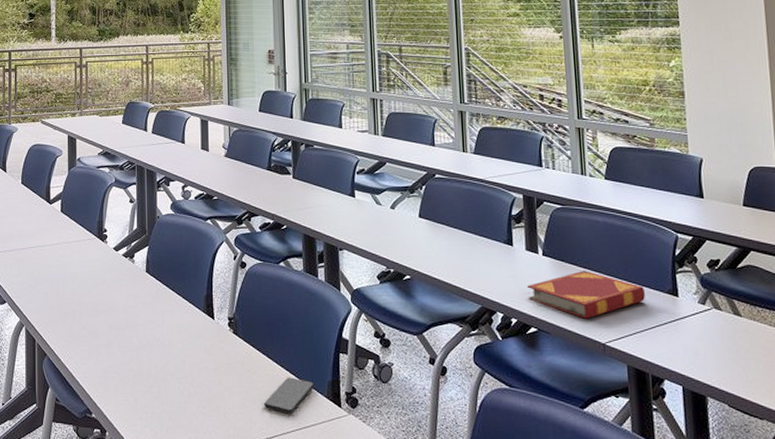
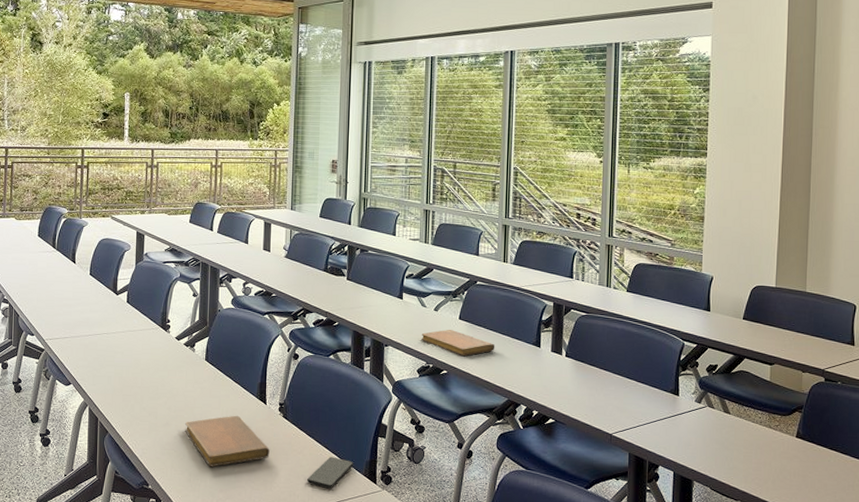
notebook: none [128,332,221,392] -> present [185,415,270,467]
notebook: none [378,230,462,259] -> present [421,330,495,357]
hardback book: present [527,270,646,319] -> none [549,370,652,413]

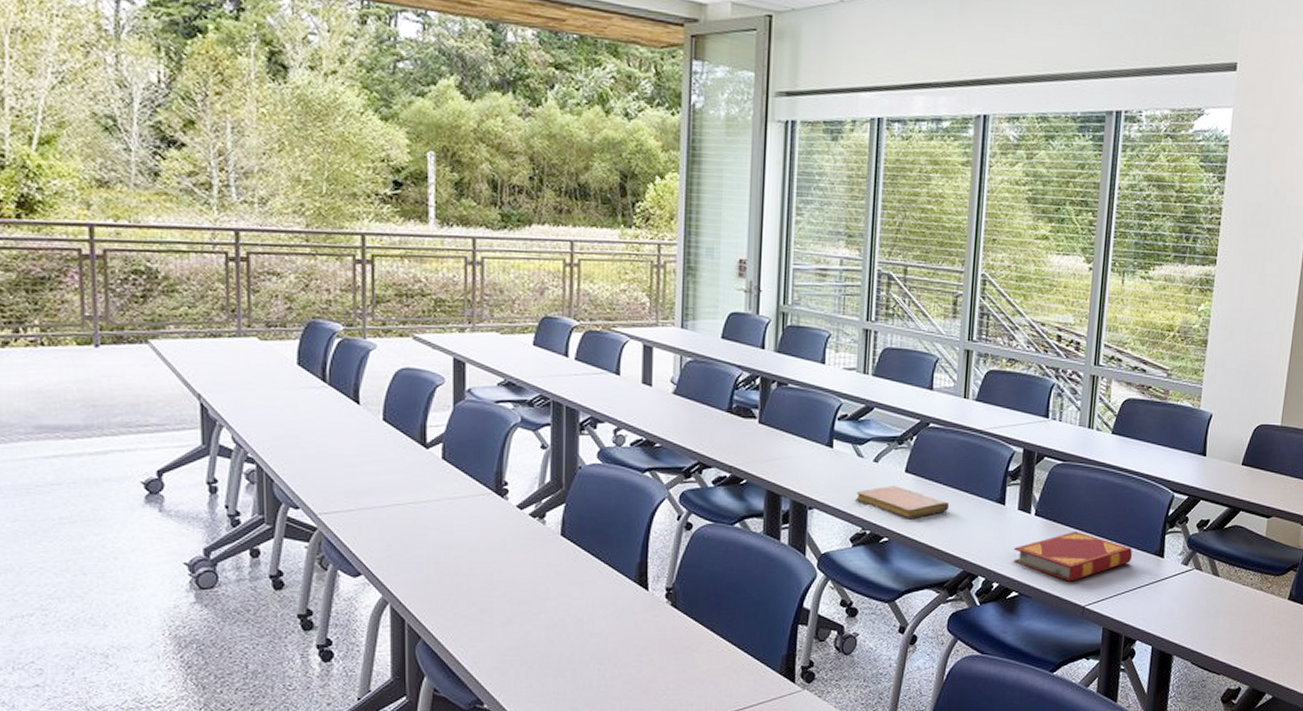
notebook: present [185,415,270,467] -> none [534,606,653,675]
smartphone: present [307,457,353,488] -> none [704,652,765,692]
hardback book: none [549,370,652,413] -> present [1013,531,1133,582]

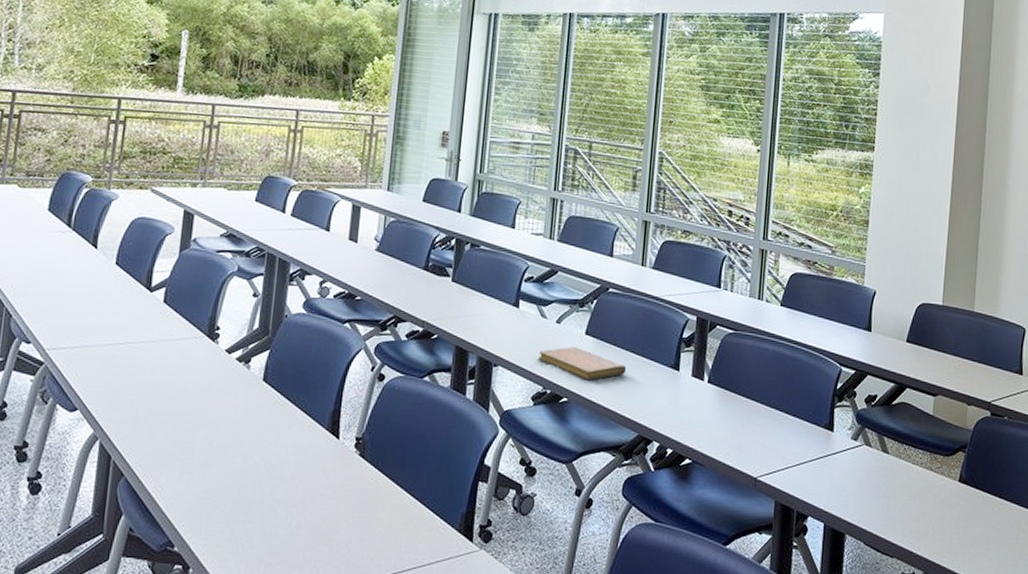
hardback book: present [1013,531,1133,582] -> none [687,400,803,452]

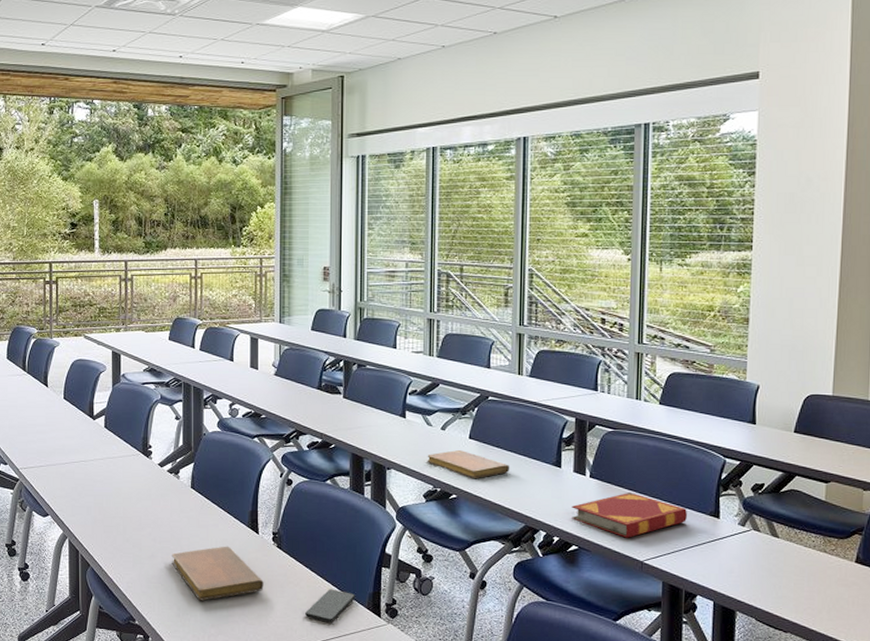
notebook: none [229,453,340,522] -> present [172,546,264,601]
smartphone: none [385,507,445,548] -> present [305,589,355,622]
hardback book: none [687,400,803,452] -> present [572,492,688,538]

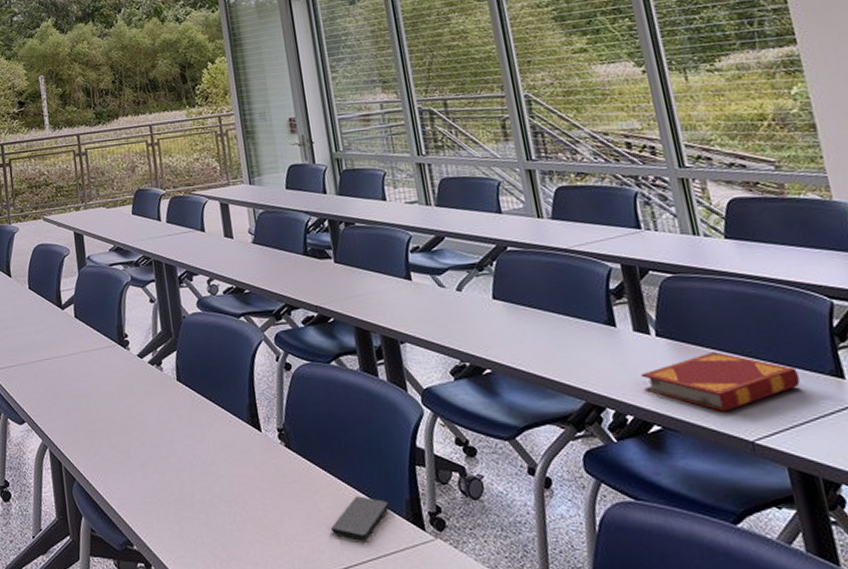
notebook: present [172,546,264,601] -> none [165,448,277,518]
notebook: present [427,450,510,479] -> none [445,314,552,348]

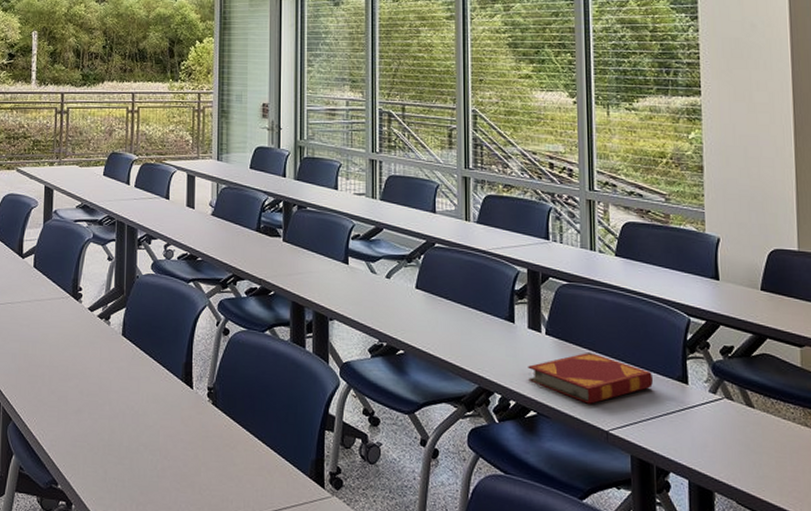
smartphone: present [331,496,389,540] -> none [242,453,296,493]

